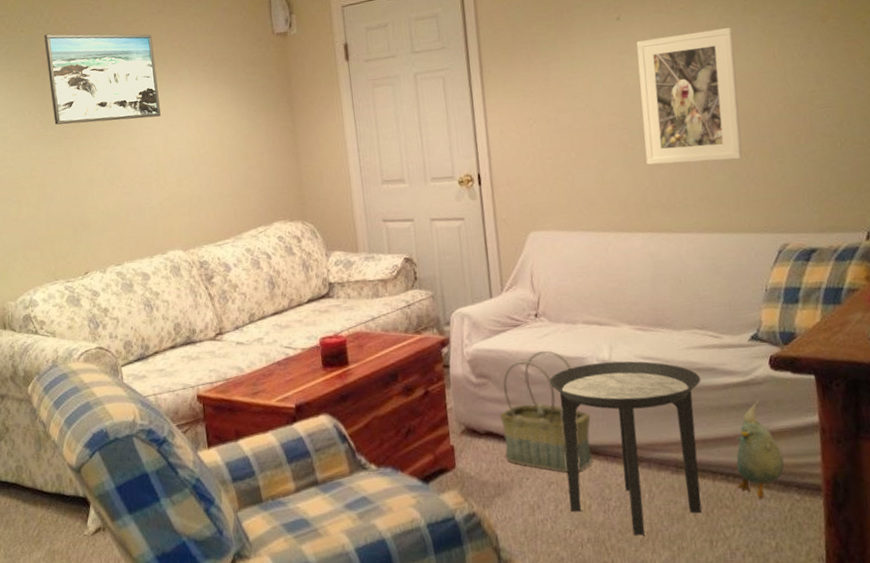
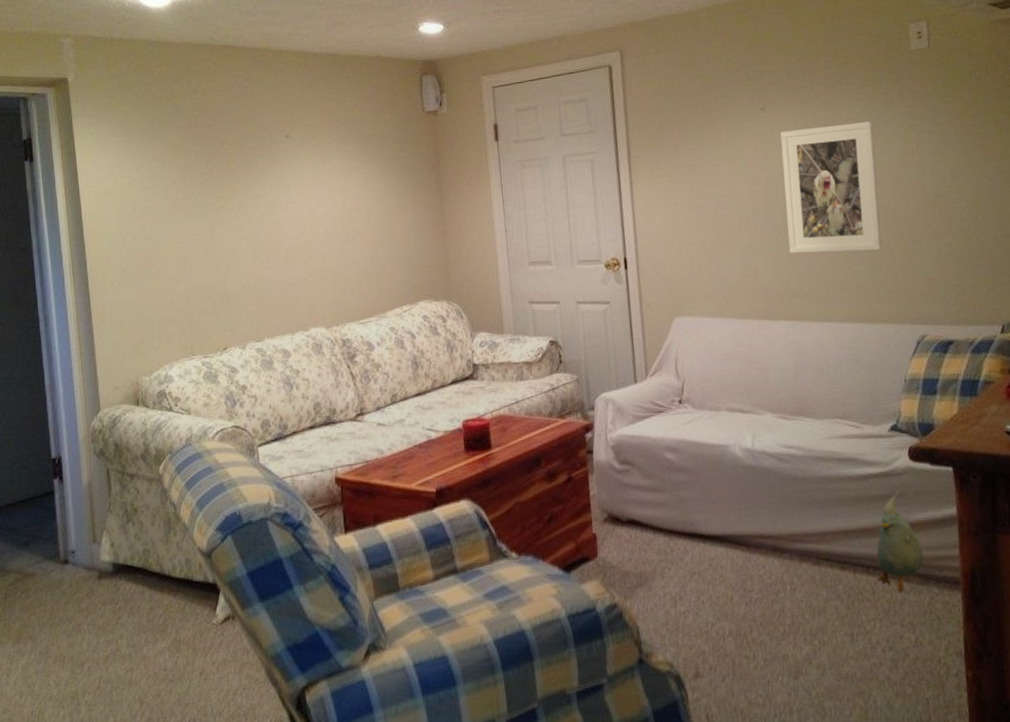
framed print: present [44,33,161,125] -> none [191,104,307,196]
basket: present [500,350,593,473] -> none [643,437,735,563]
side table: present [550,361,702,536] -> none [693,449,842,629]

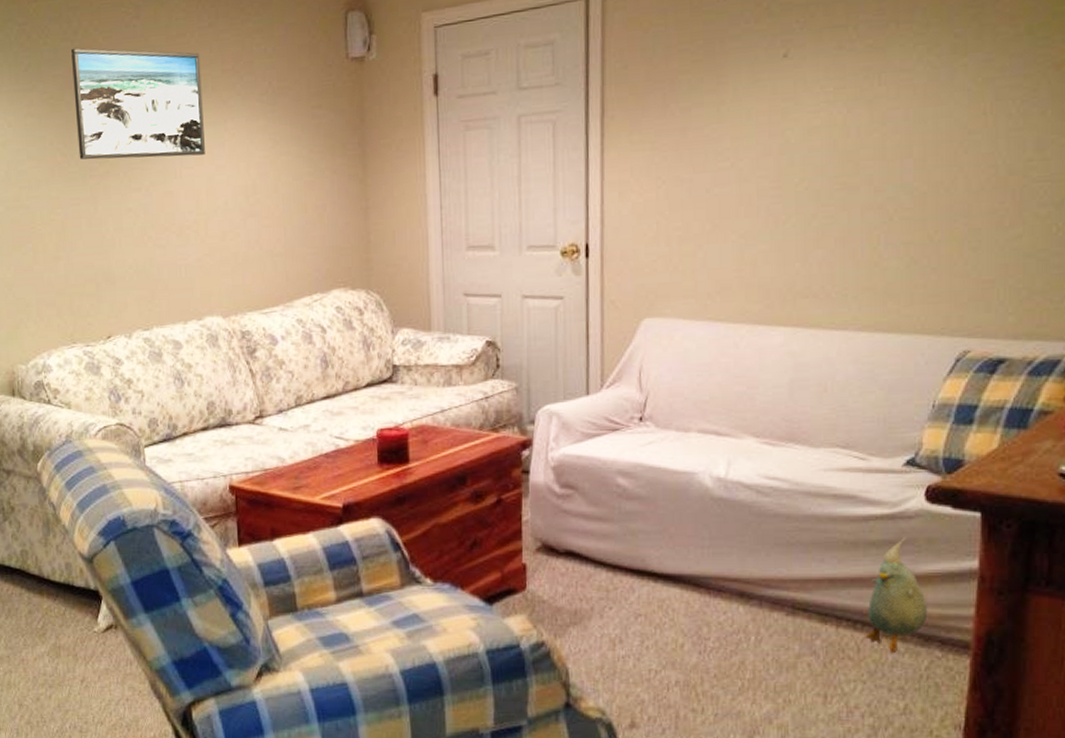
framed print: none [191,104,307,196] -> present [71,47,205,160]
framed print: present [780,121,882,254] -> none [800,72,934,244]

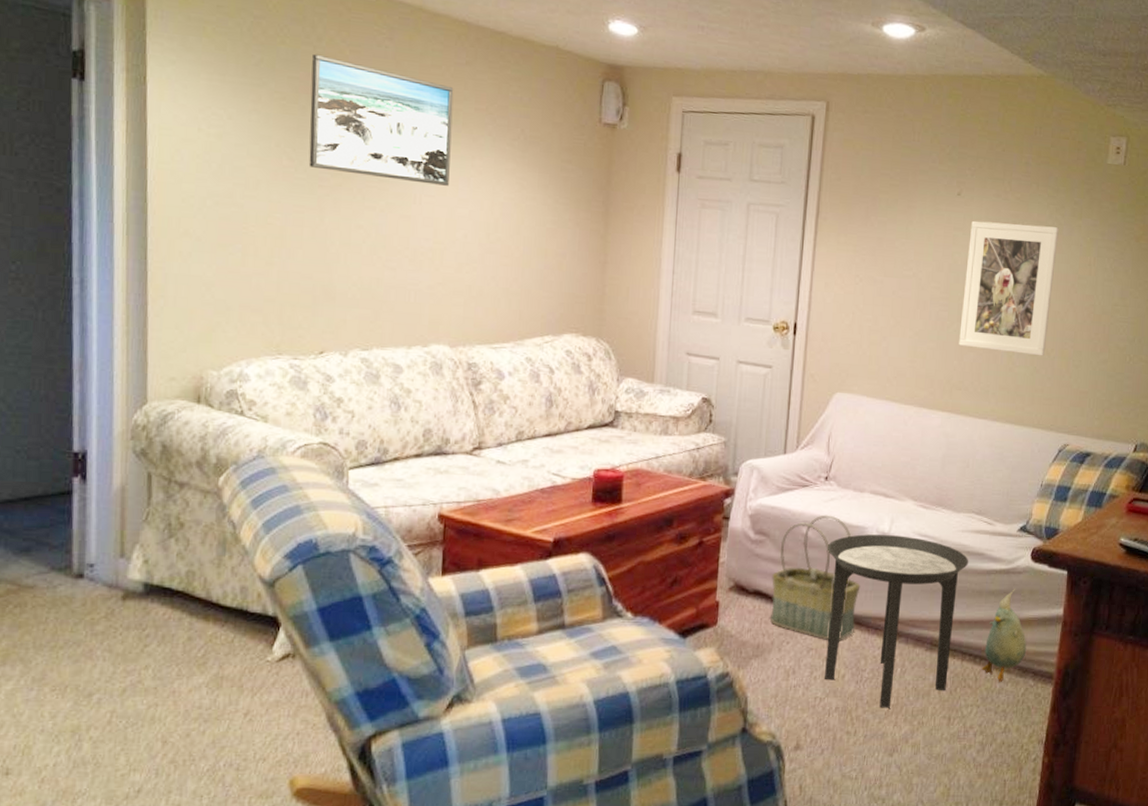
basket: none [585,461,695,604] -> present [769,515,861,640]
side table: none [650,480,837,683] -> present [825,534,969,708]
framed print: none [800,72,934,244] -> present [959,220,1059,356]

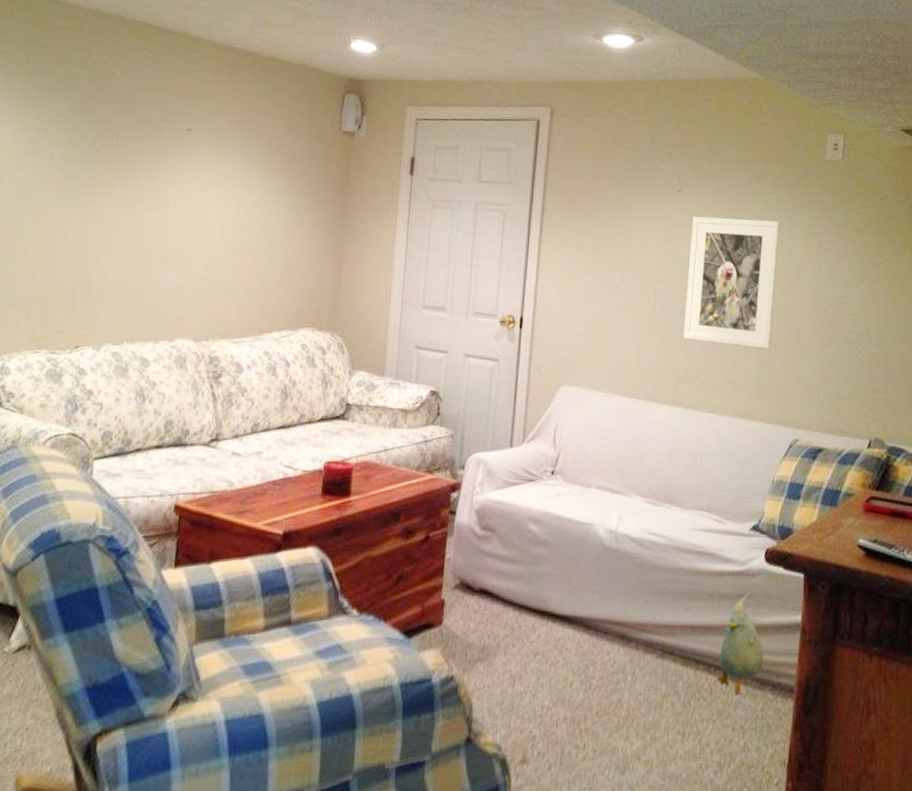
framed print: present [308,53,454,186] -> none [77,76,210,191]
basket: present [769,515,861,640] -> none [495,510,588,644]
side table: present [825,534,969,708] -> none [552,531,700,721]

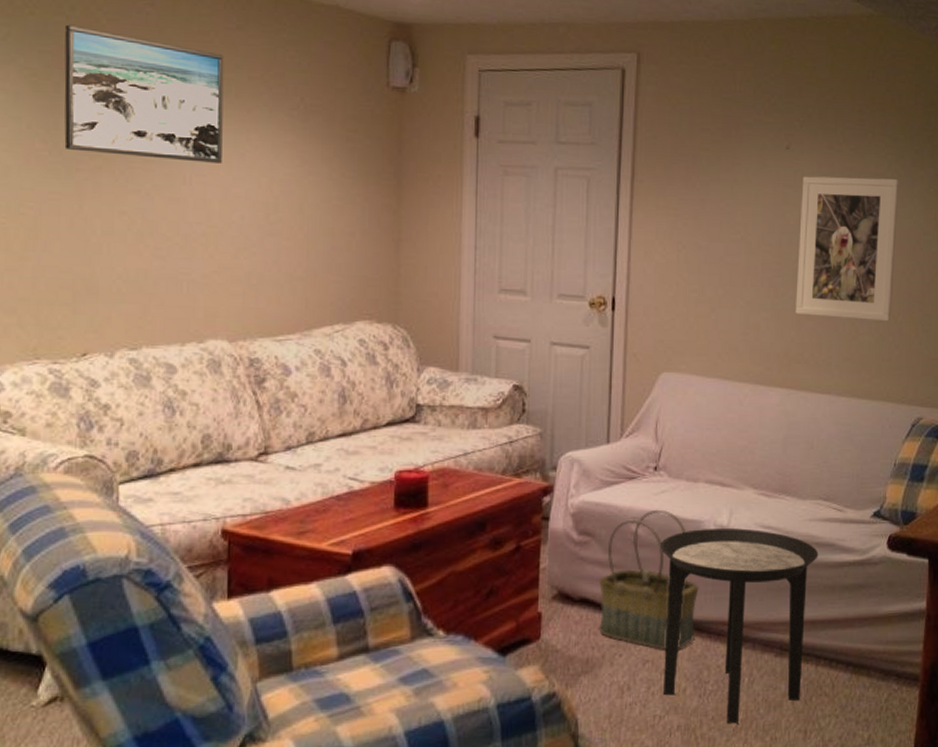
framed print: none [77,76,210,191] -> present [64,24,224,163]
basket: none [495,510,588,644] -> present [599,509,699,650]
side table: none [552,531,700,721] -> present [661,528,819,724]
plush toy: present [716,592,764,695] -> none [839,582,888,688]

